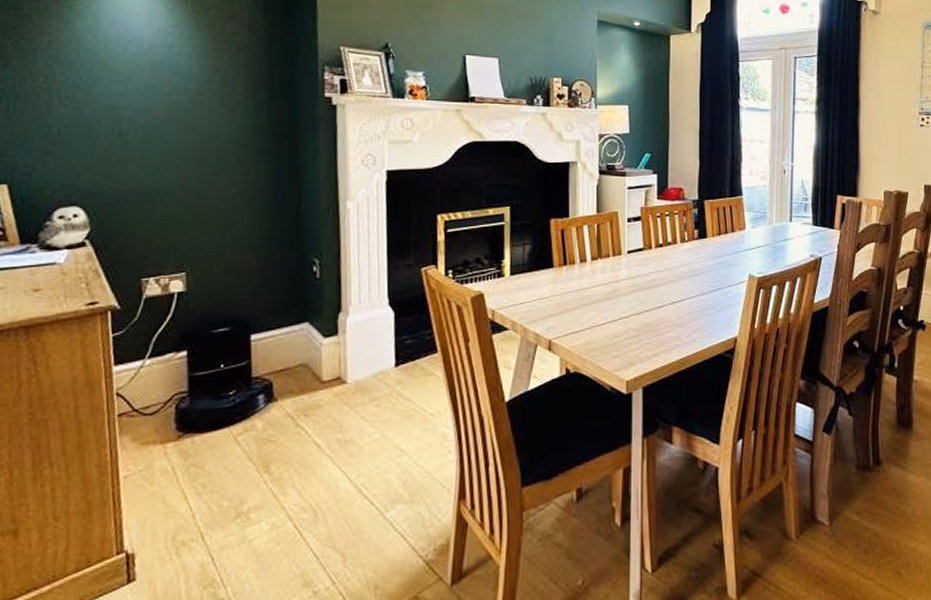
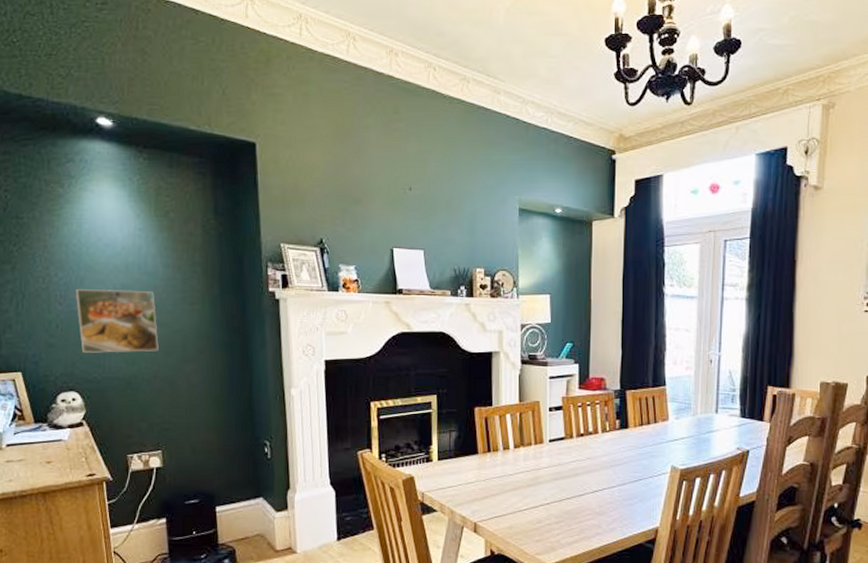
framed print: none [86,90,189,162] -> present [75,289,159,353]

